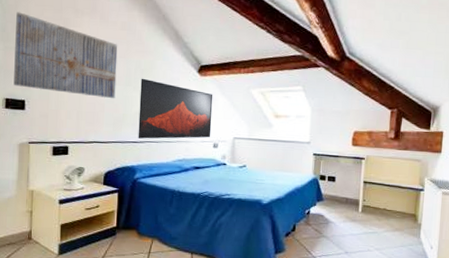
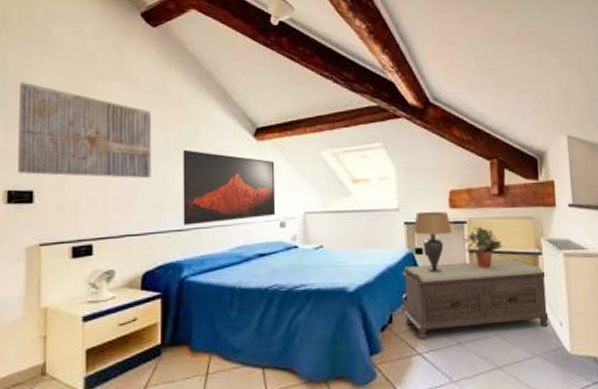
bench: none [305,189,426,249] -> present [402,260,550,341]
table lamp: none [320,146,352,197] -> present [413,211,453,274]
potted plant: none [359,163,392,197] -> present [463,227,503,269]

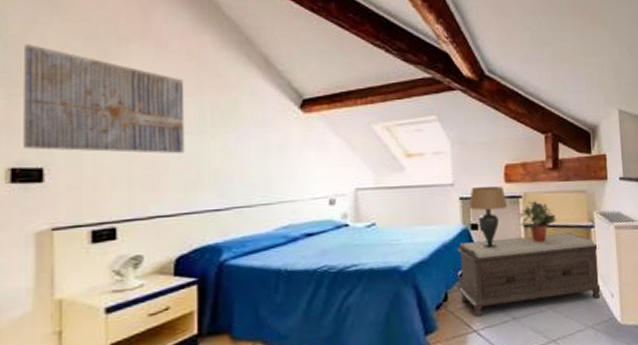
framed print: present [183,149,276,225] -> none [220,122,325,204]

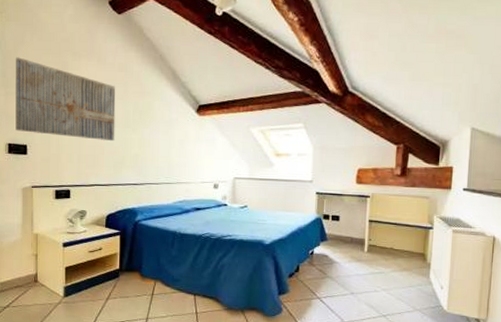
bench: present [457,233,602,318] -> none [309,229,435,289]
table lamp: present [469,186,508,249] -> none [323,185,357,237]
potted plant: present [518,201,557,243] -> none [364,201,399,236]

